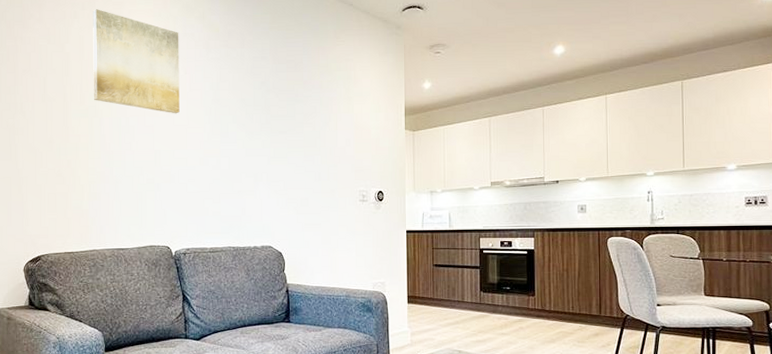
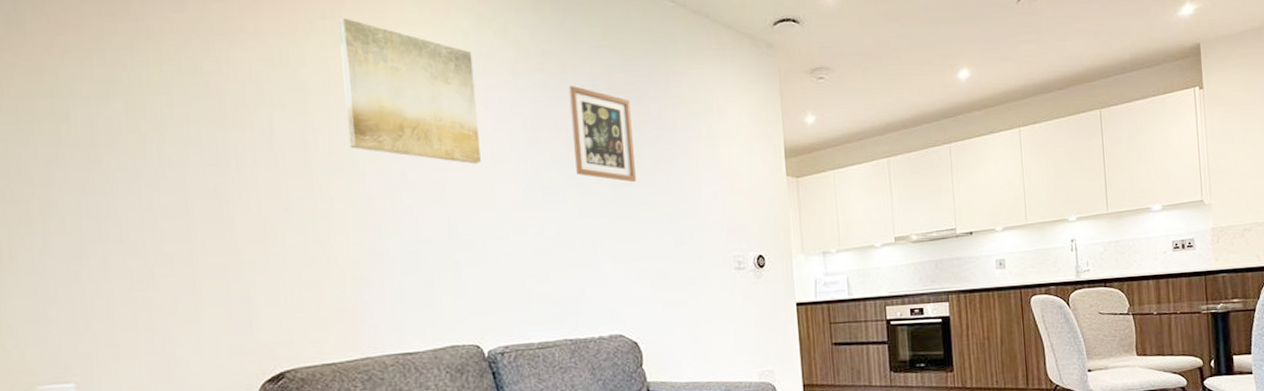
picture frame: none [245,57,289,131] -> present [568,85,636,183]

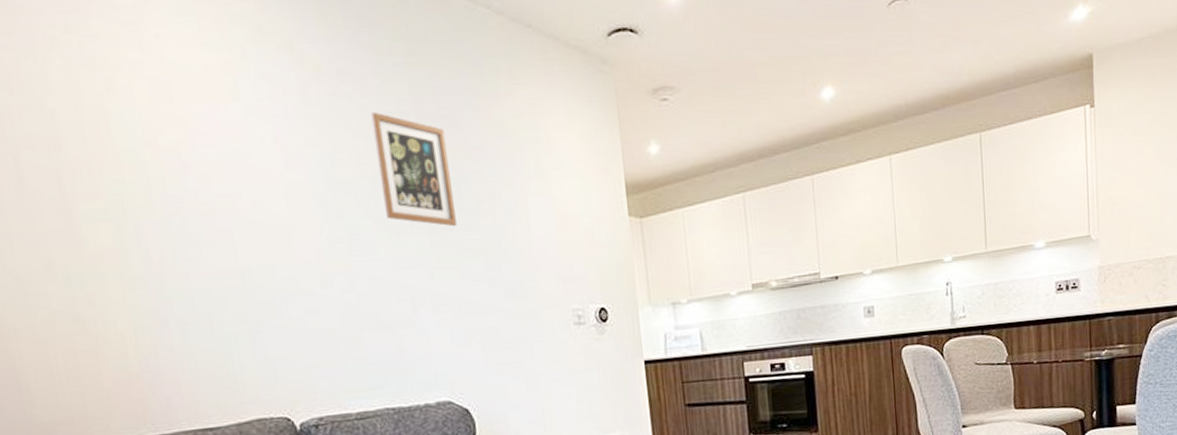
wall art: present [339,19,481,165] -> none [86,32,274,209]

